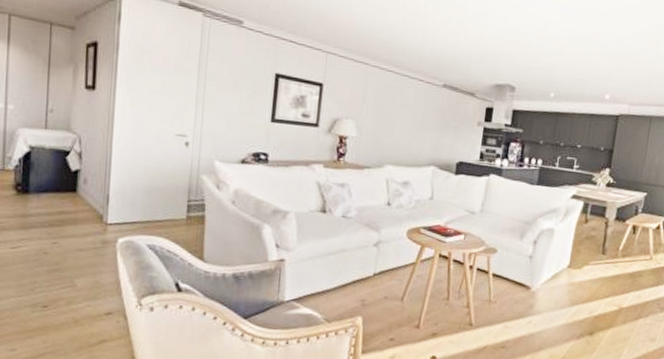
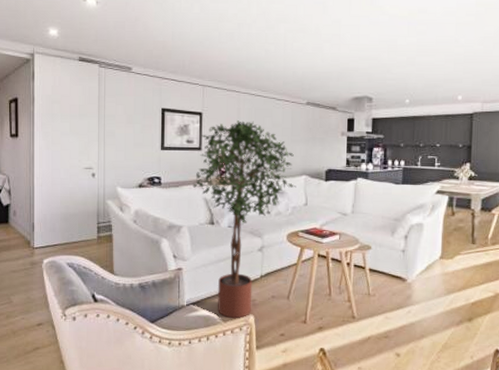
potted tree: none [305,97,423,319] -> present [193,120,296,318]

